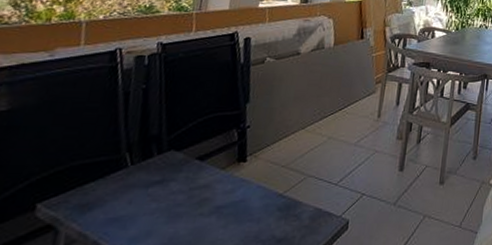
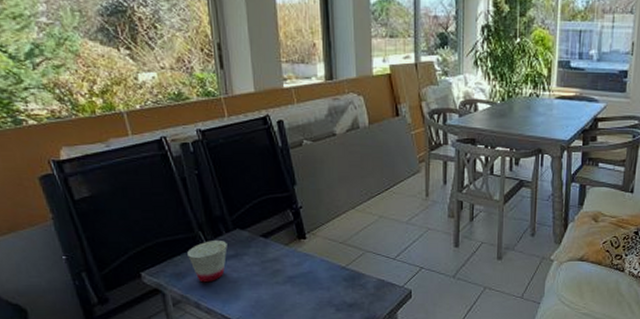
cup: none [103,164,156,216] -> present [187,241,228,283]

